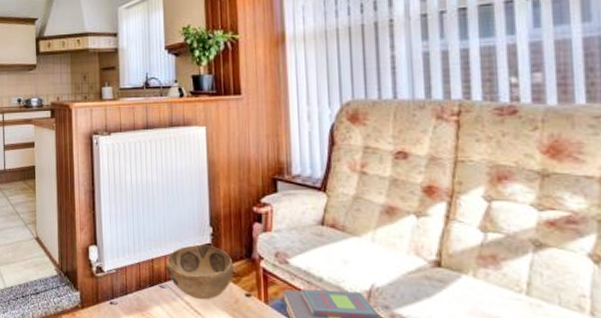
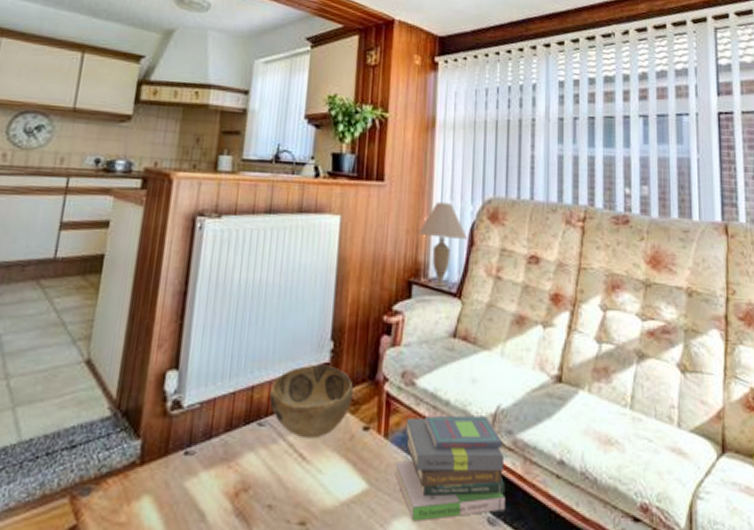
table lamp: none [278,109,327,182] -> present [418,202,467,287]

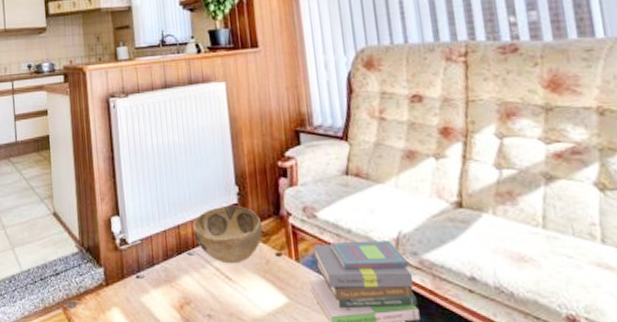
table lamp: present [418,202,467,287] -> none [297,58,345,133]

